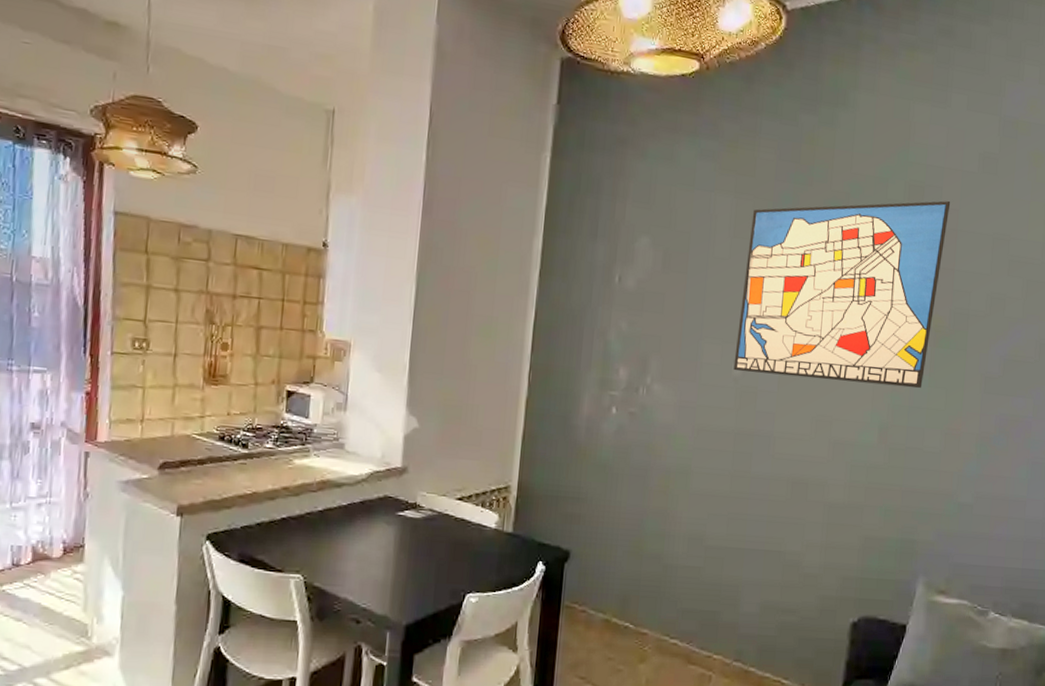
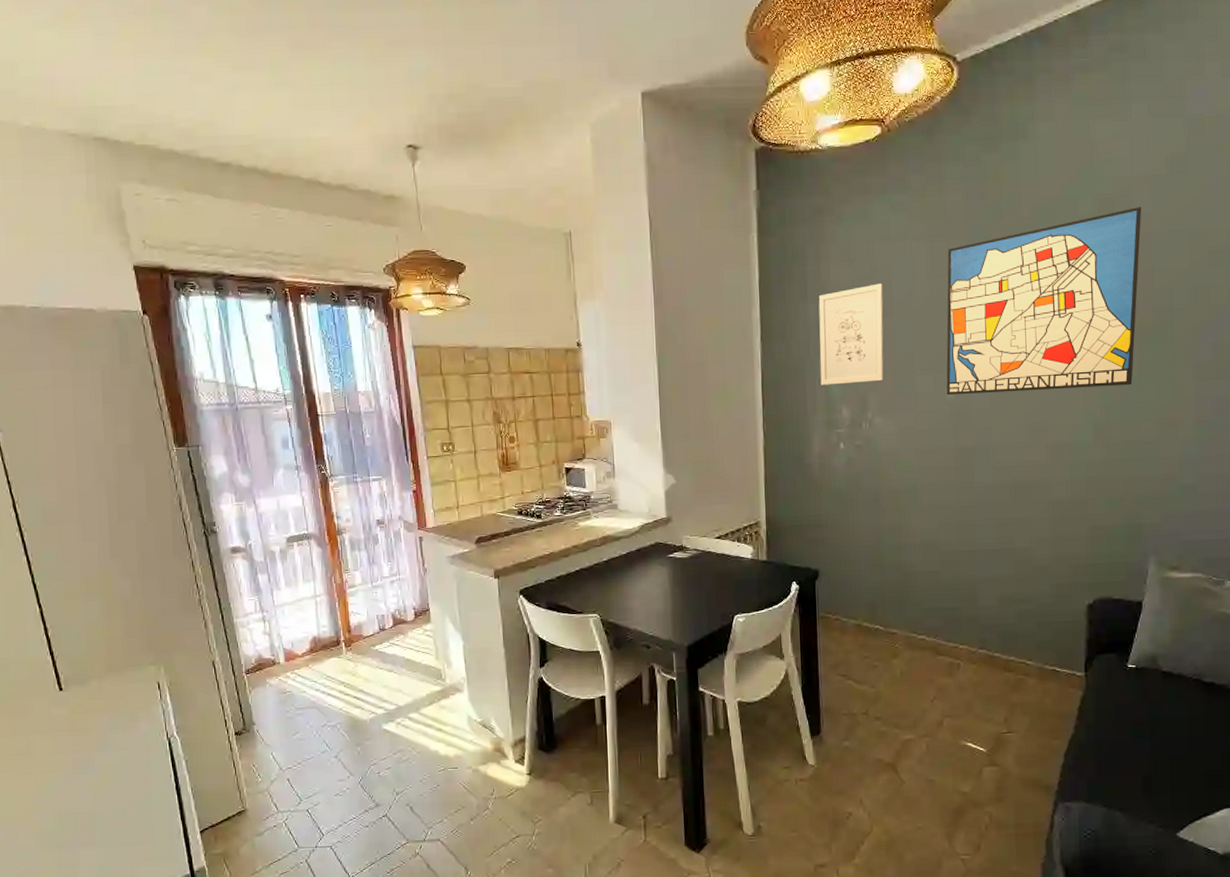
wall art: none [599,233,680,343] -> present [818,283,884,385]

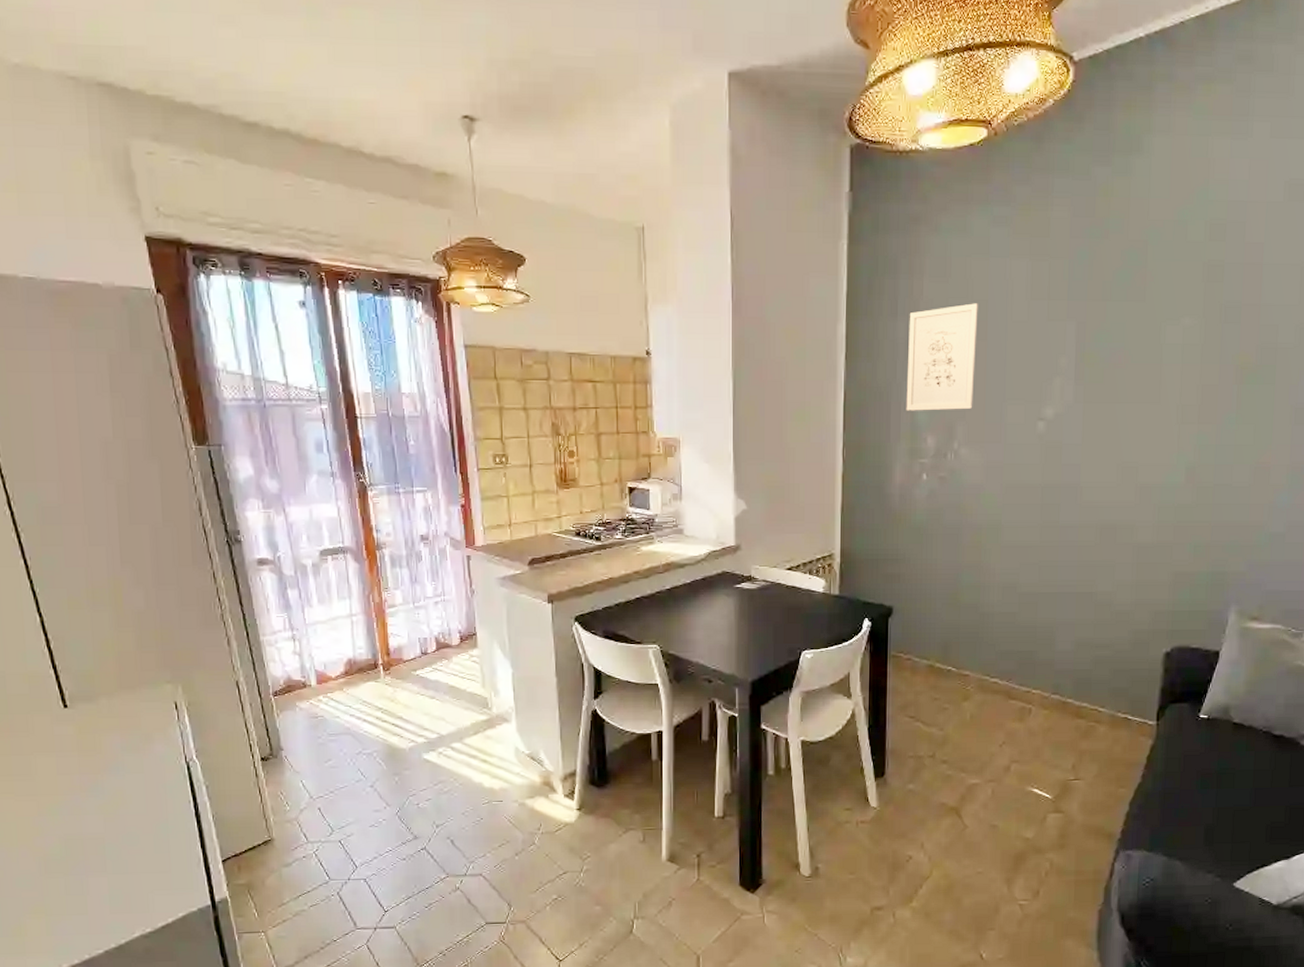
wall art: present [946,206,1142,396] -> none [1037,234,1255,428]

